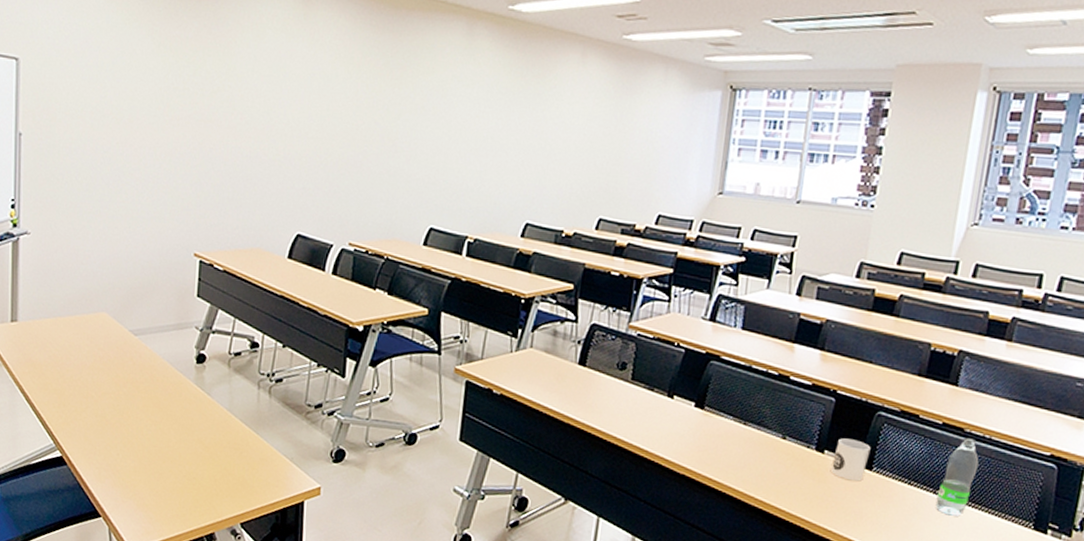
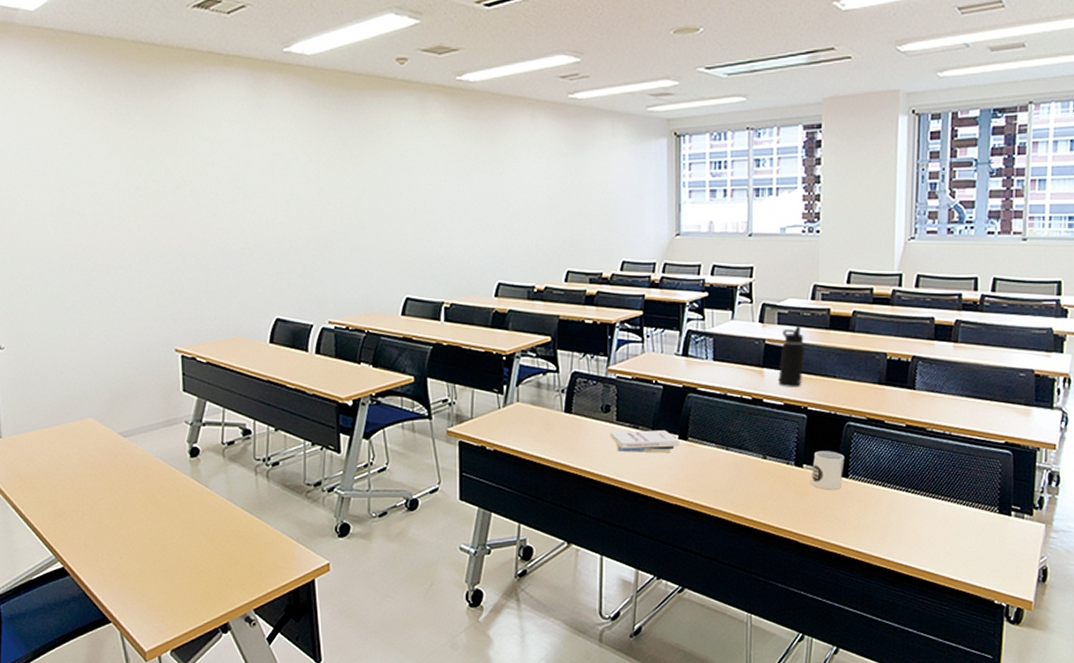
books: none [622,391,696,420] -> present [610,430,680,453]
water bottle: none [809,303,843,368] -> present [778,325,805,387]
bottle: present [935,437,979,516] -> none [909,436,943,510]

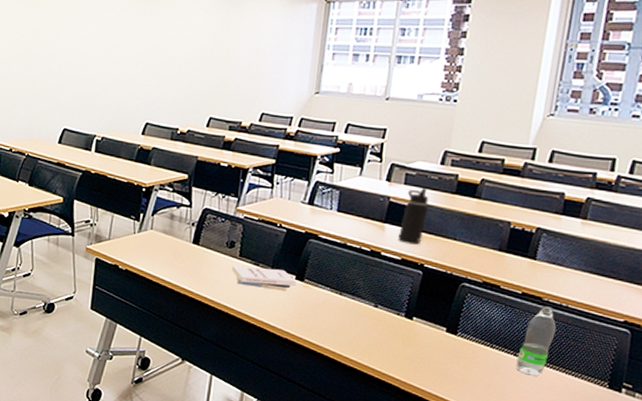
mug: present [810,451,845,491] -> none [418,306,456,346]
bottle: none [909,436,943,510] -> present [516,306,557,376]

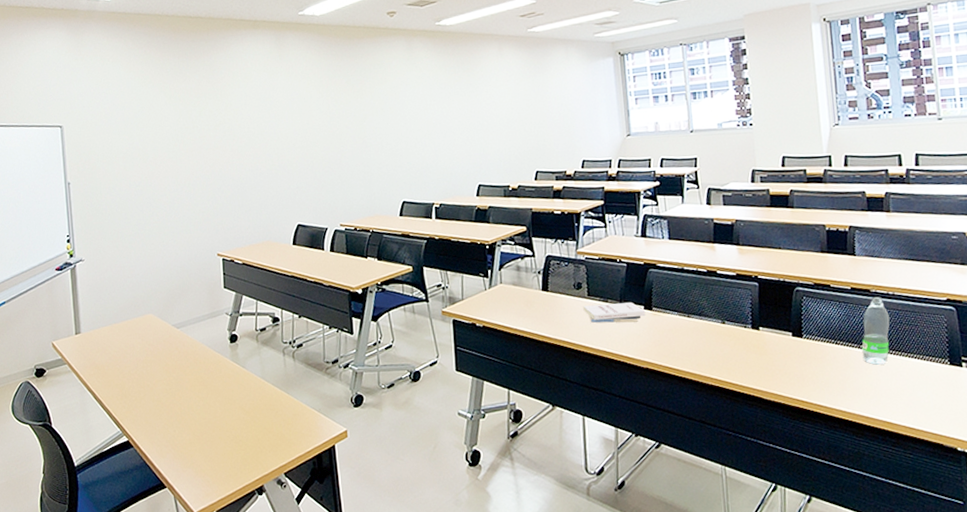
water bottle: present [398,187,429,245] -> none [728,205,751,260]

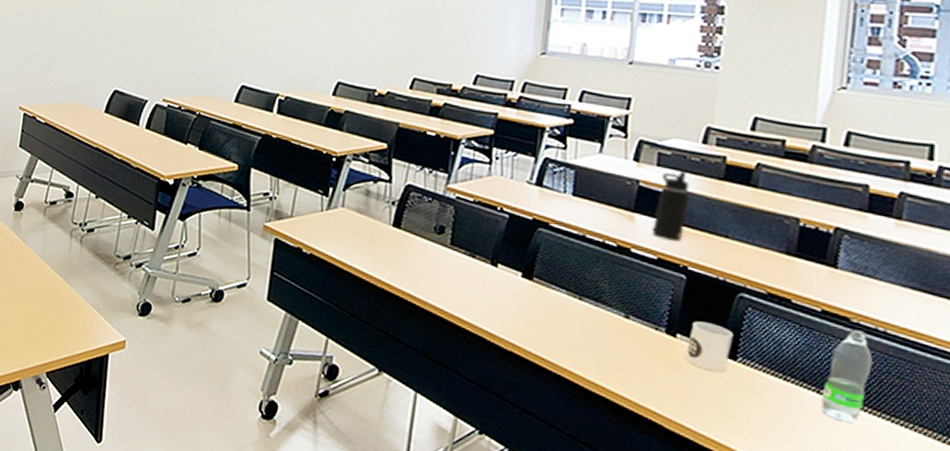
books: present [583,302,646,323] -> none [441,256,523,291]
water bottle: none [728,205,751,260] -> present [652,170,690,242]
mug: none [768,314,798,350] -> present [684,321,734,374]

